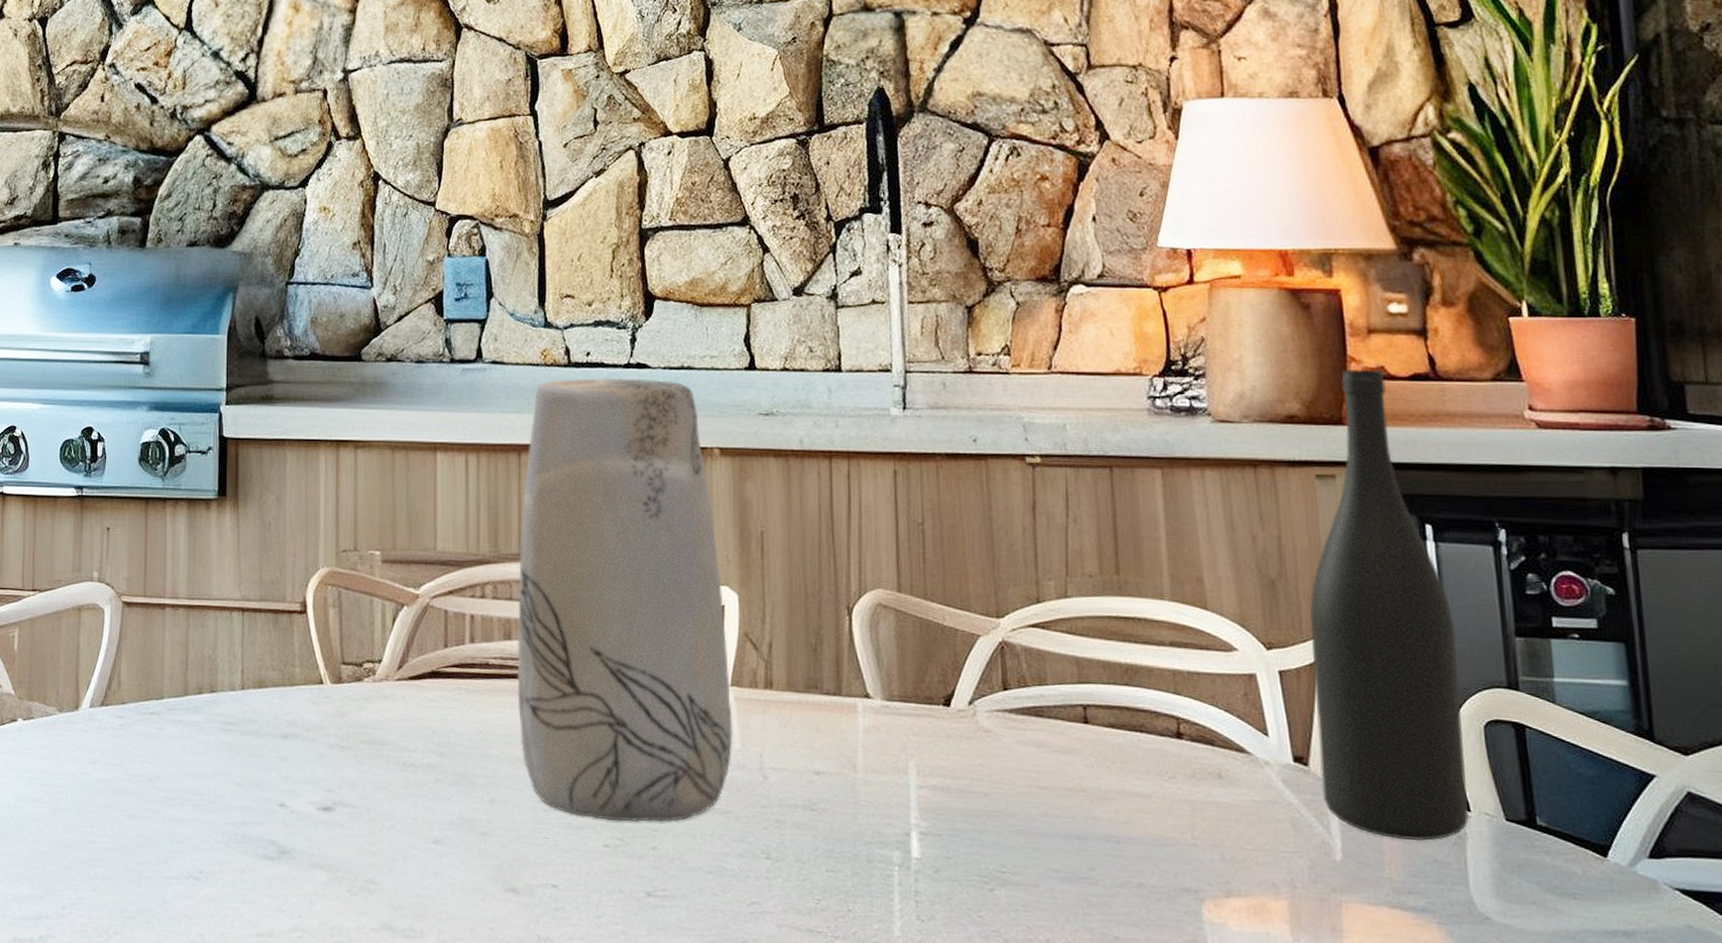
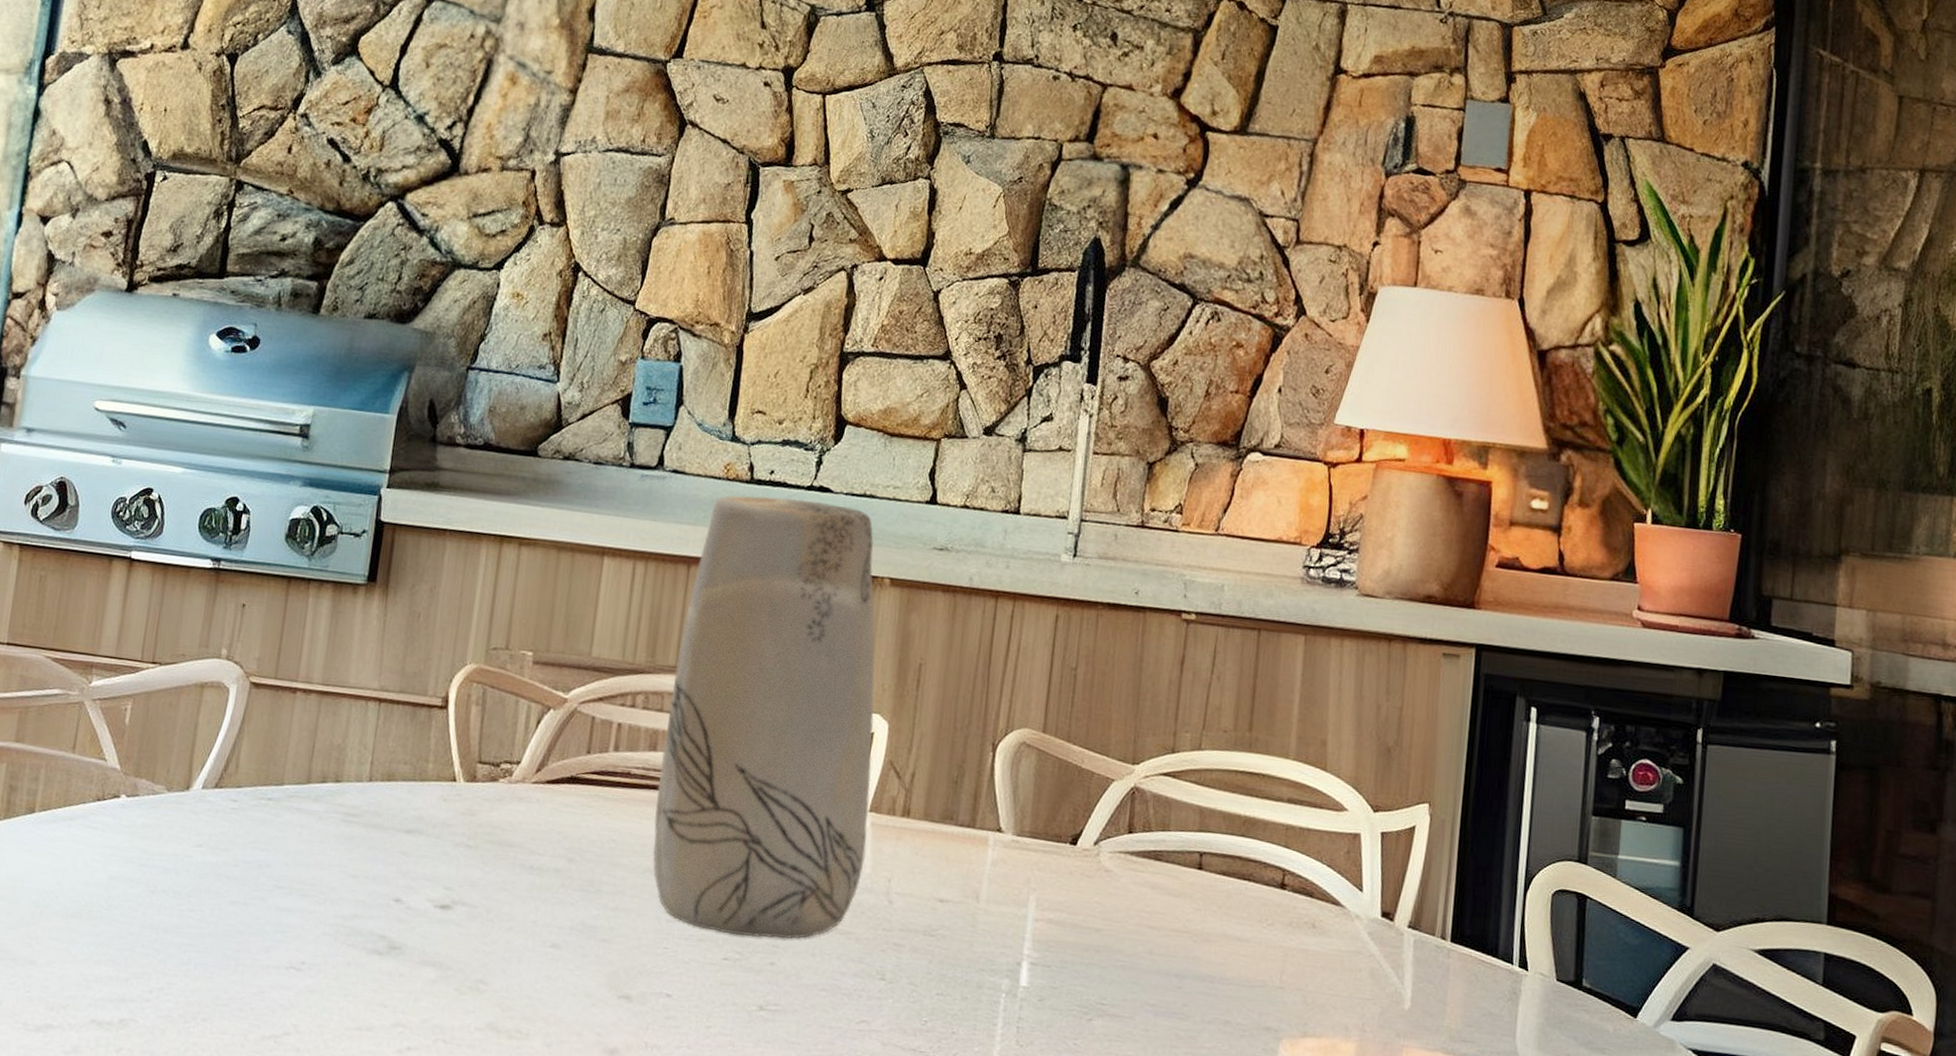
wine bottle: present [1309,369,1470,842] -> none [1402,557,1542,996]

